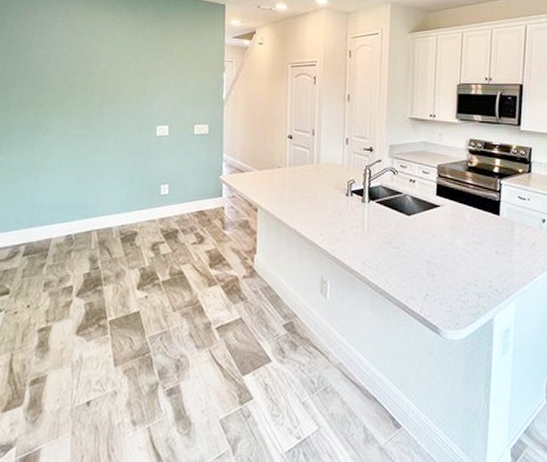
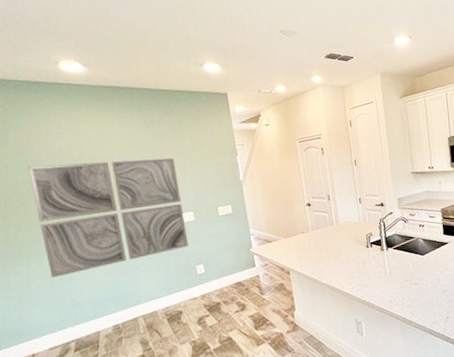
wall art: none [16,54,160,174] -> present [27,158,189,278]

